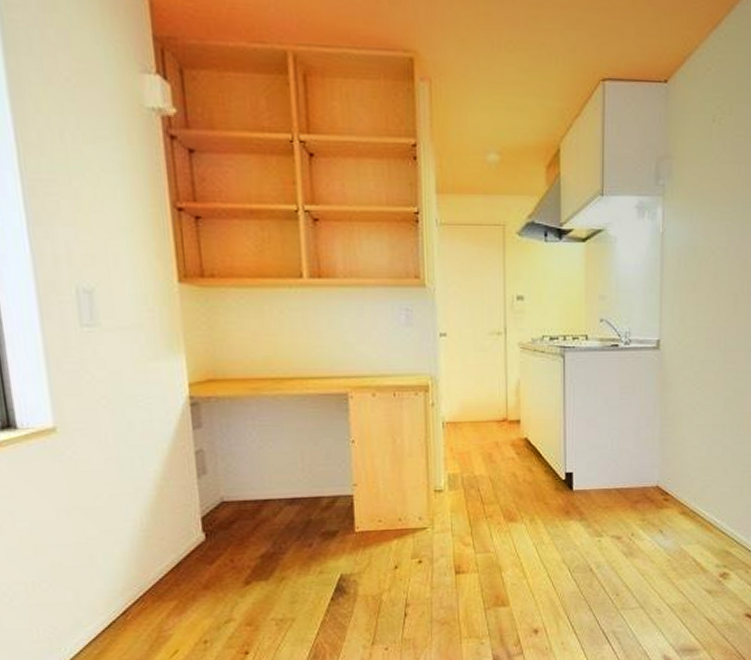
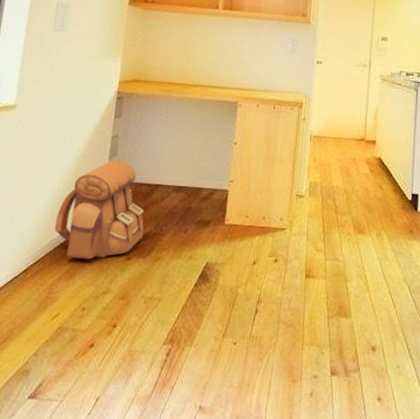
backpack: none [146,478,261,593] -> present [55,160,144,260]

